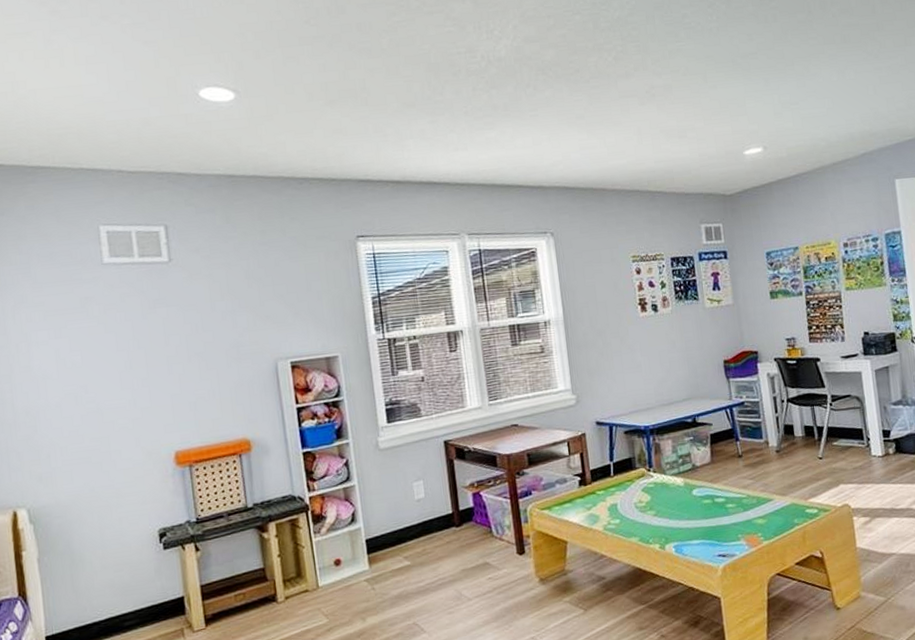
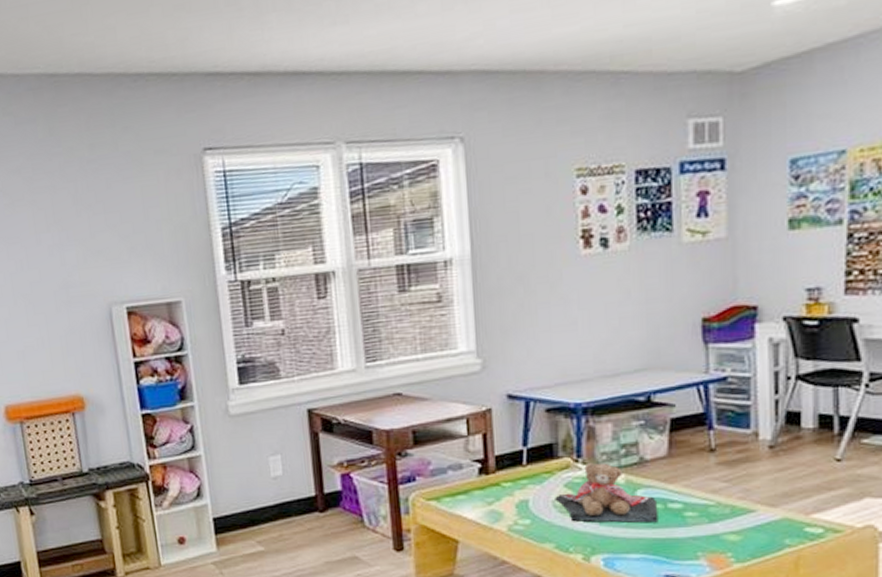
teddy bear: none [636,470,710,519] -> present [555,462,659,523]

